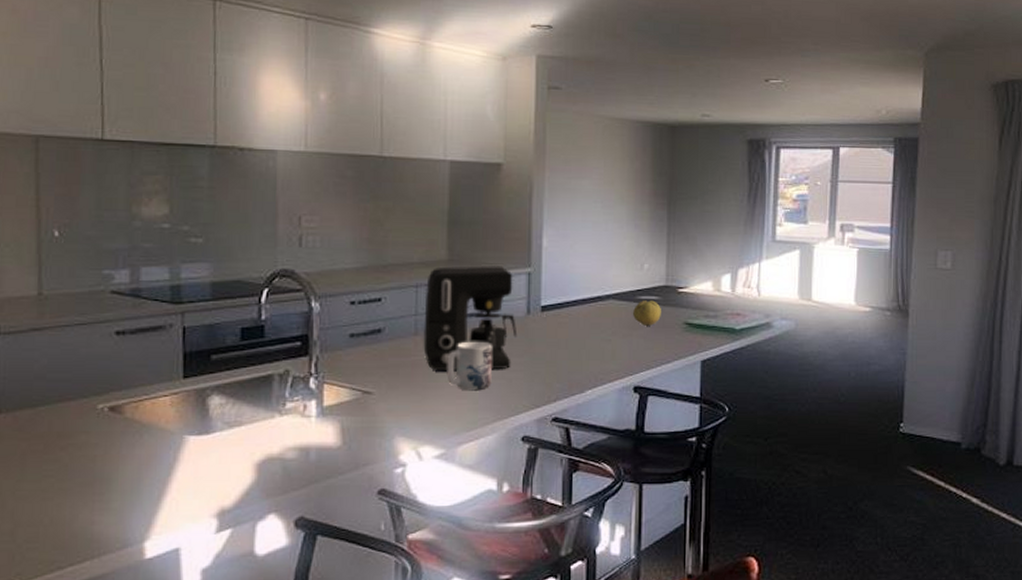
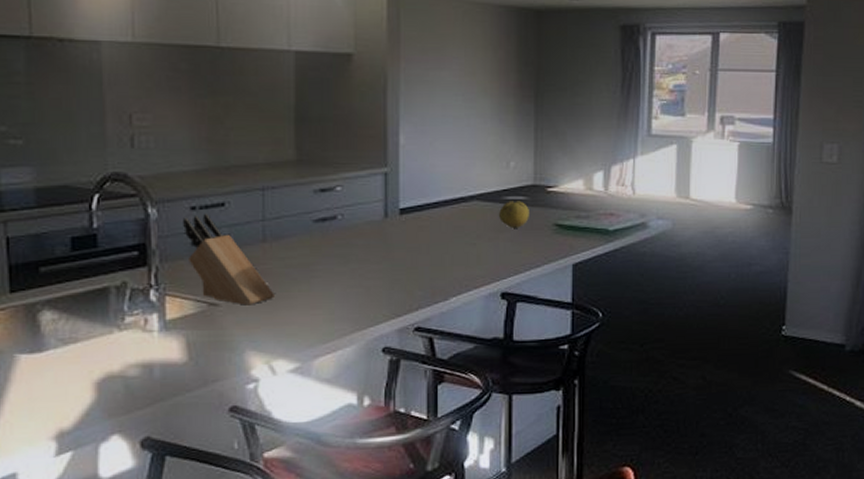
knife block: none [343,307,424,394] -> present [183,213,274,306]
coffee maker: present [423,266,518,372] -> none [272,166,375,281]
mug: present [447,341,492,391] -> none [299,247,348,301]

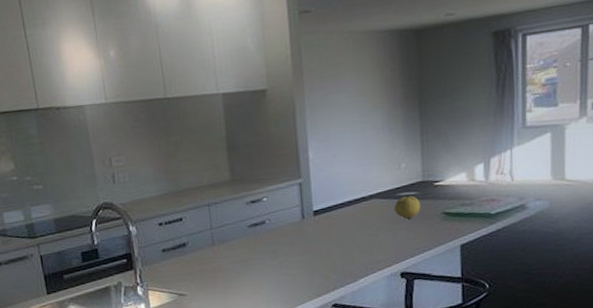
knife block: present [183,213,274,306] -> none [154,227,225,294]

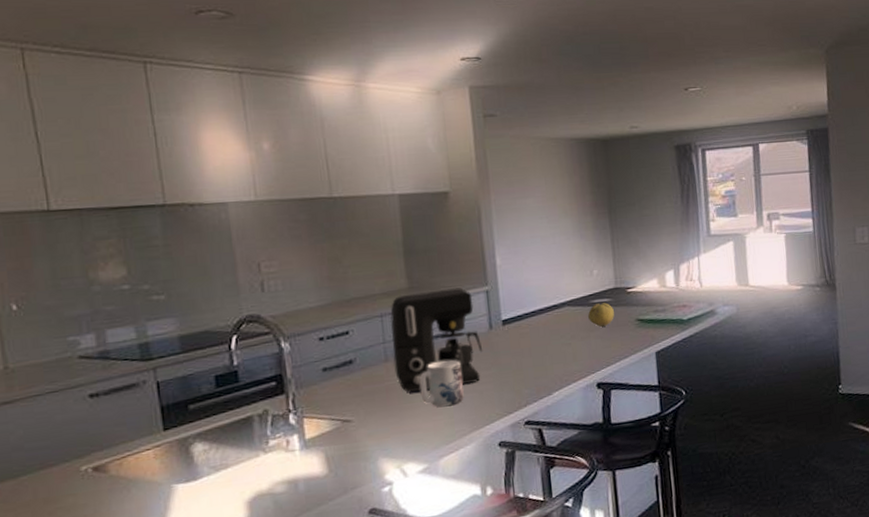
coffee maker: none [216,180,296,274] -> present [390,287,483,393]
mug: none [241,245,279,288] -> present [419,359,464,408]

